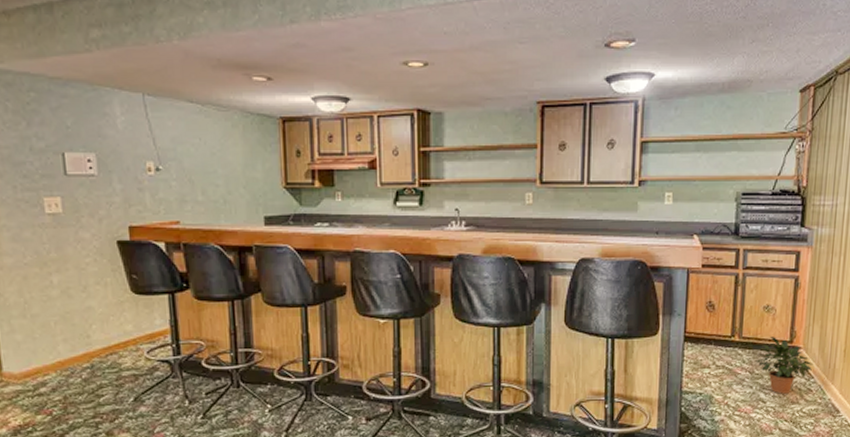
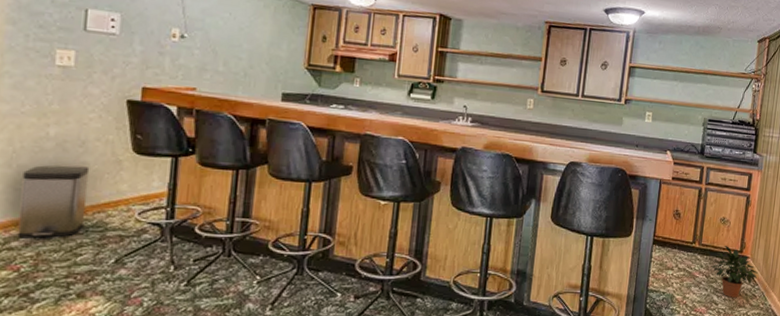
pedal bin: none [37,311,101,384] -> present [17,165,90,239]

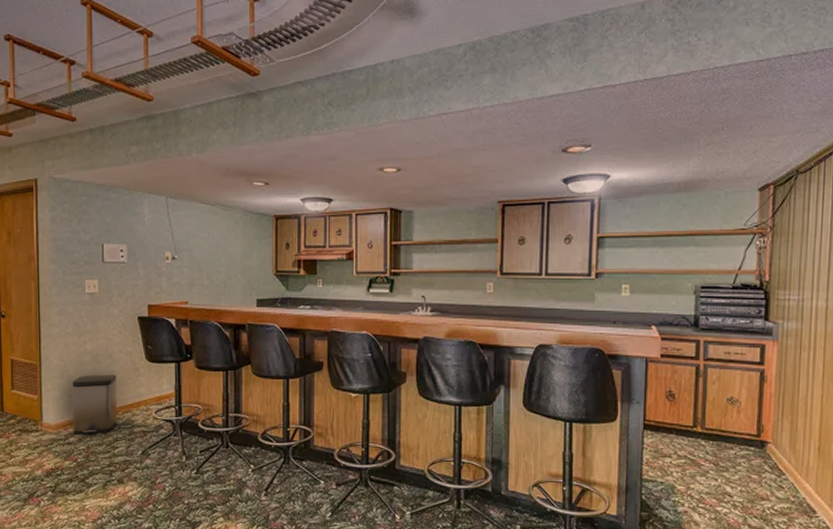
potted plant: present [710,245,758,298] -> none [719,428,784,489]

